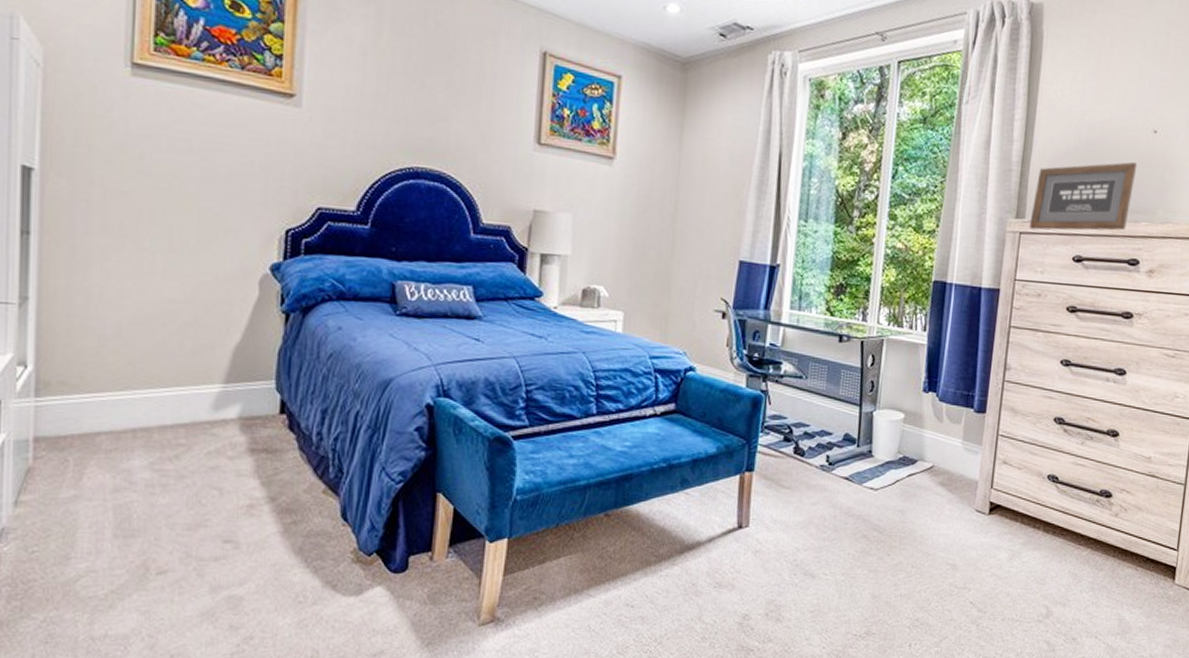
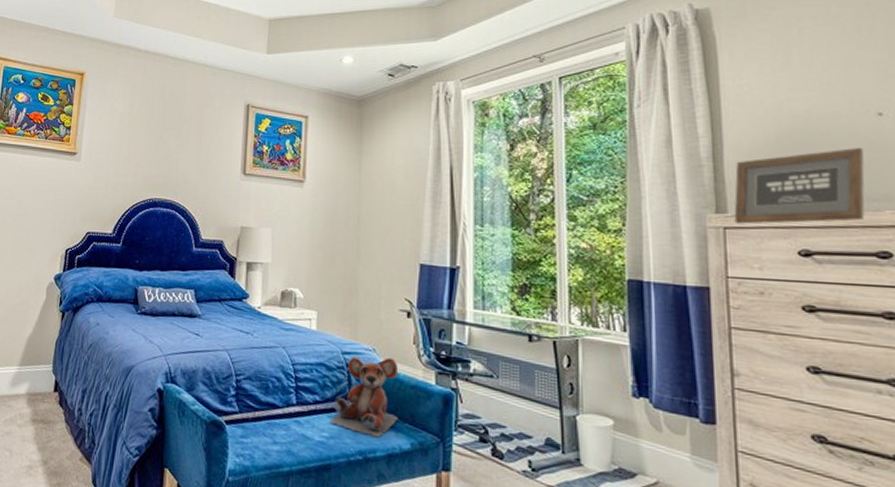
stuffed animal: none [633,360,709,444] -> present [330,356,399,438]

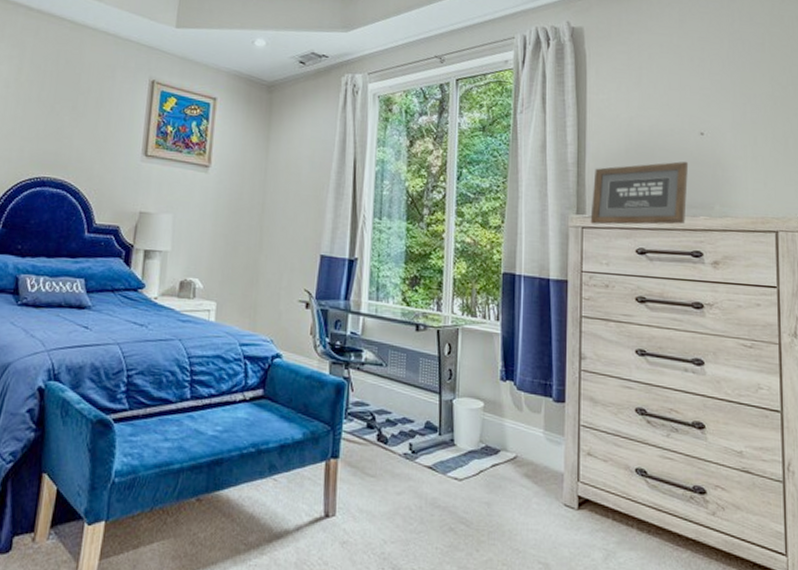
stuffed animal: present [330,356,399,438] -> none [224,347,294,429]

